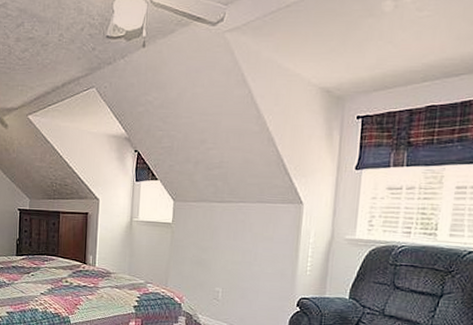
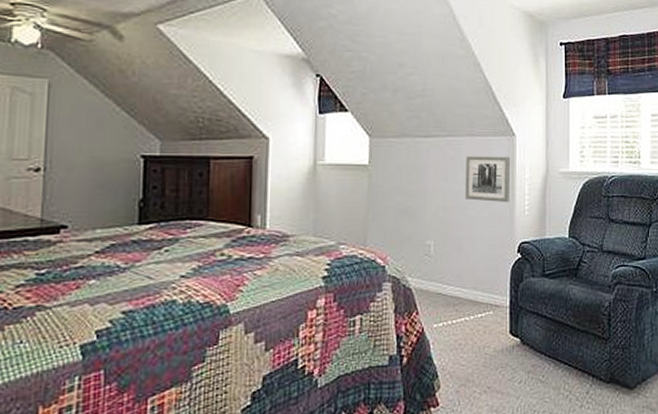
wall art: none [252,219,296,262] -> present [465,155,510,202]

